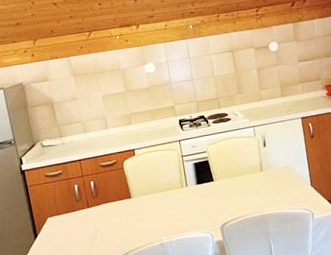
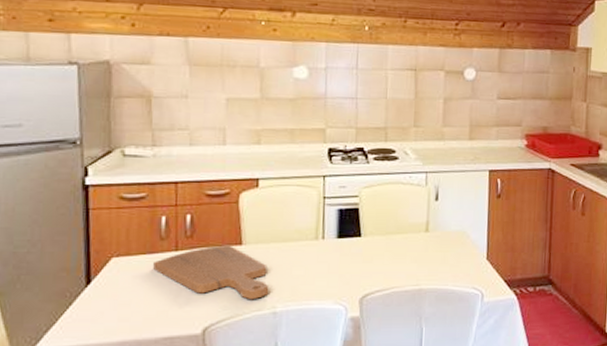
cutting board: none [75,199,156,237] -> present [153,245,269,300]

